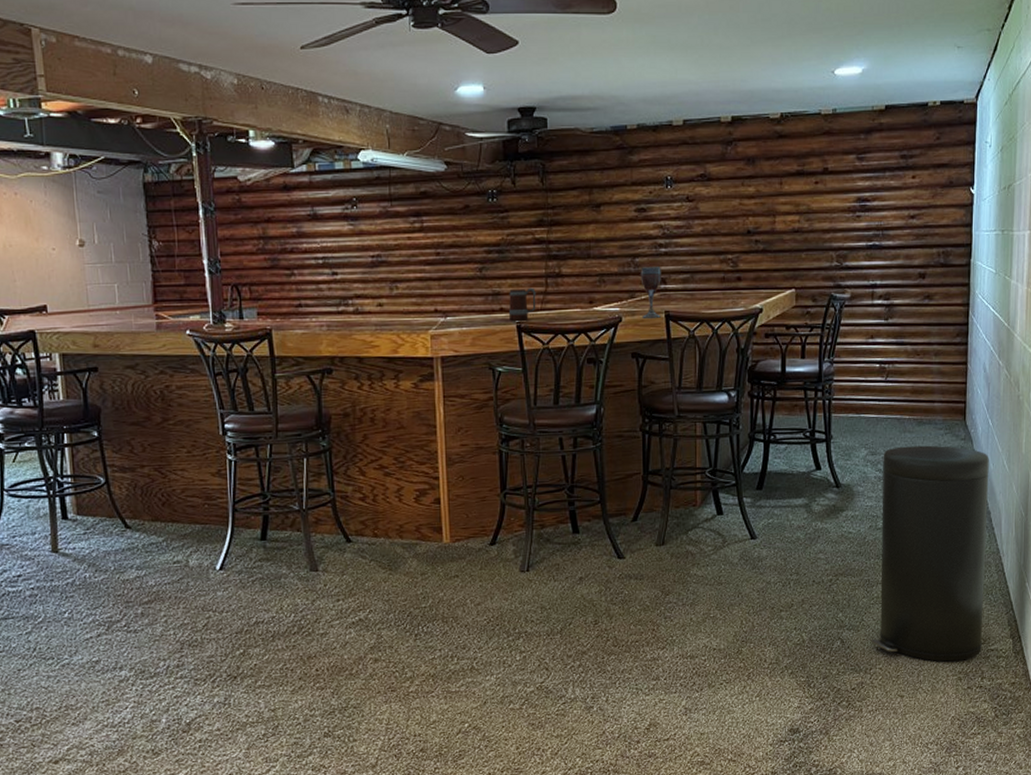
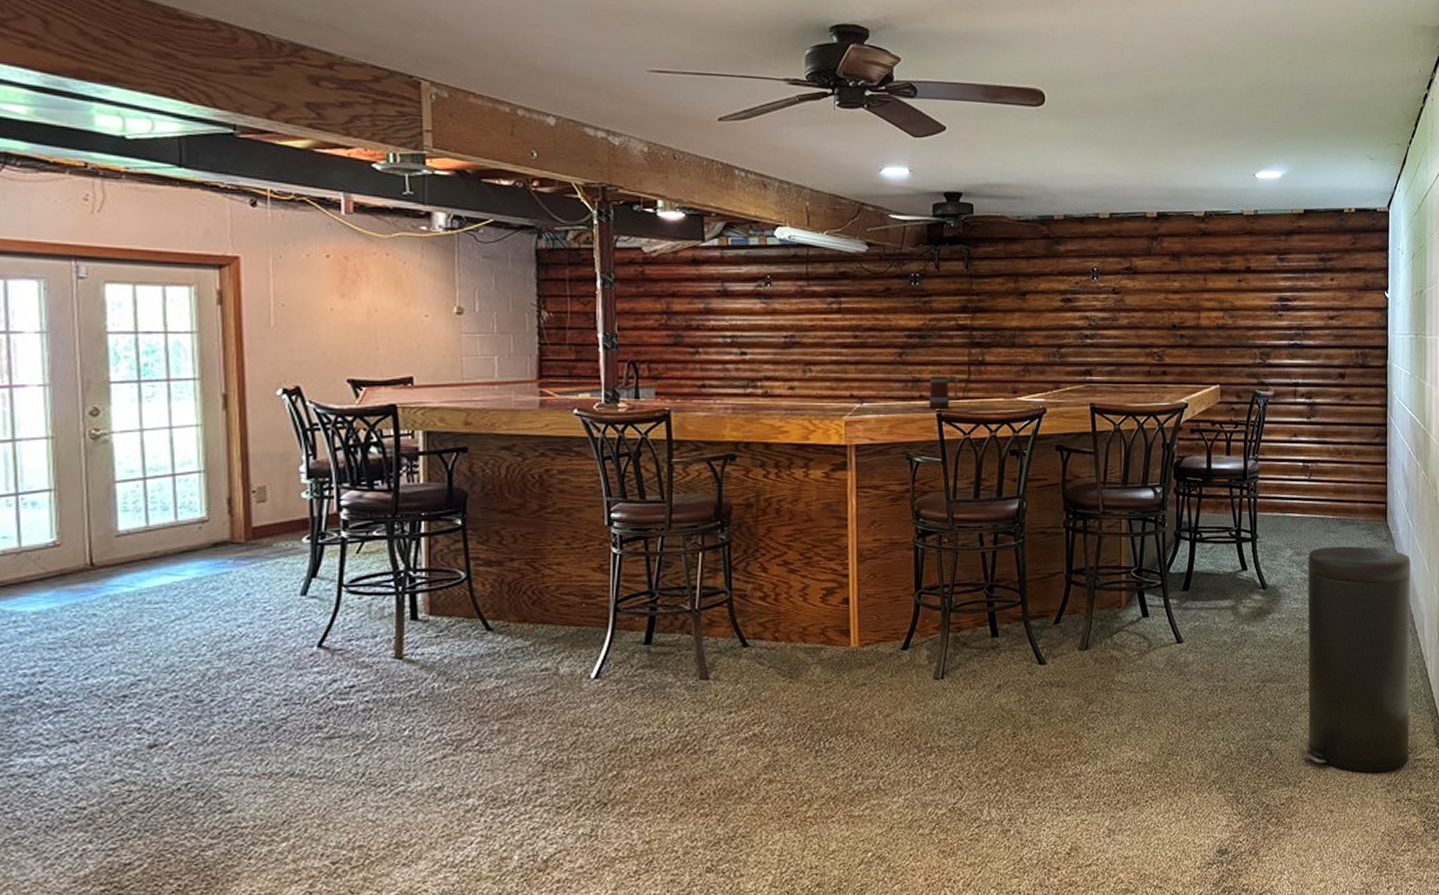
cup: present [640,267,662,320] -> none [1065,358,1087,411]

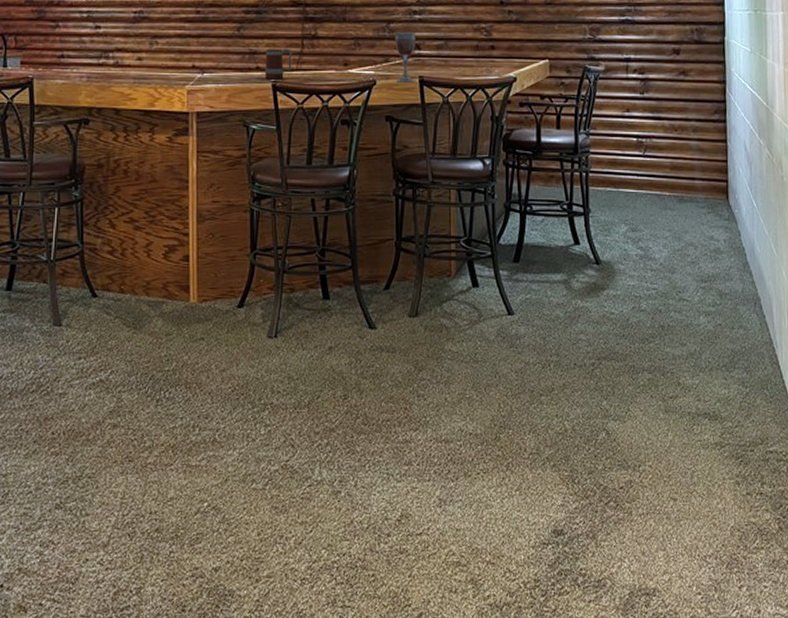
cup: none [1065,358,1087,411] -> present [395,32,416,84]
pedal bin: present [1299,546,1411,773] -> none [638,224,761,462]

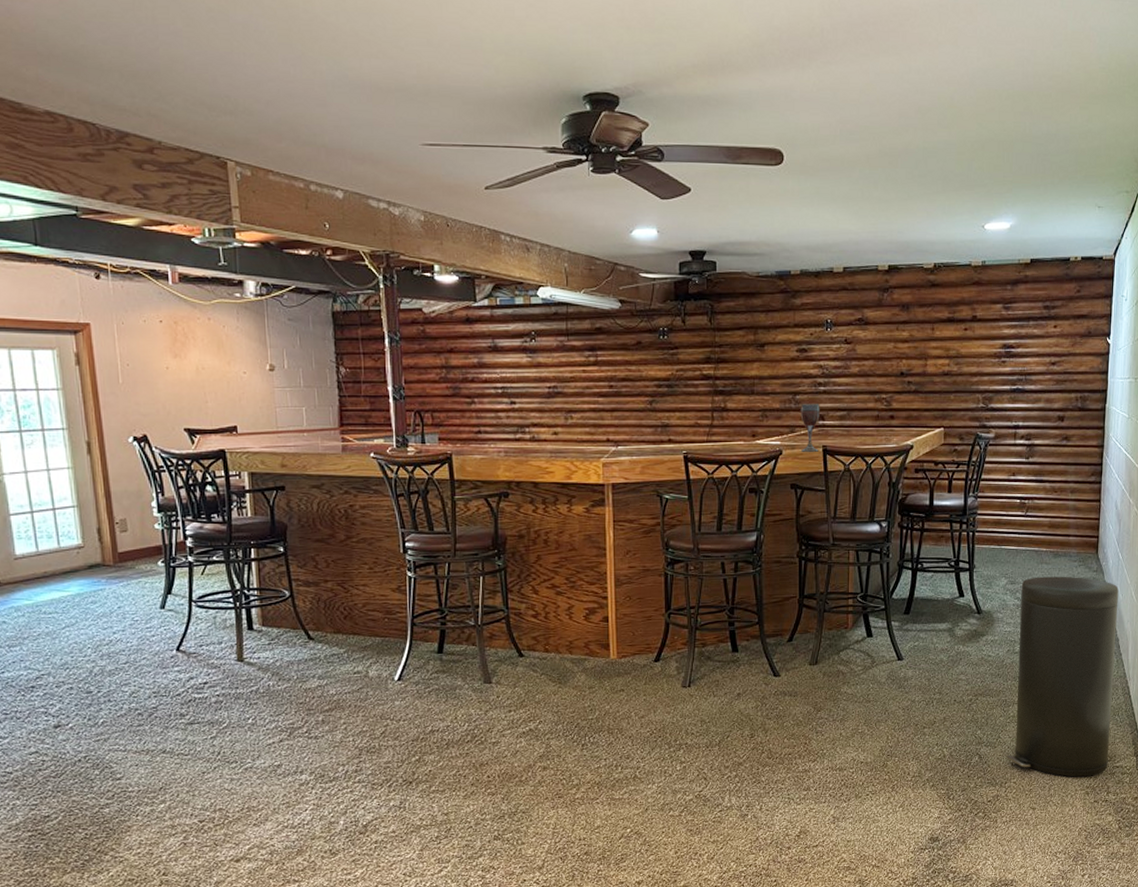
beer mug: present [264,48,292,81] -> none [676,420,702,453]
pedal bin: none [638,224,761,462] -> present [1006,576,1119,777]

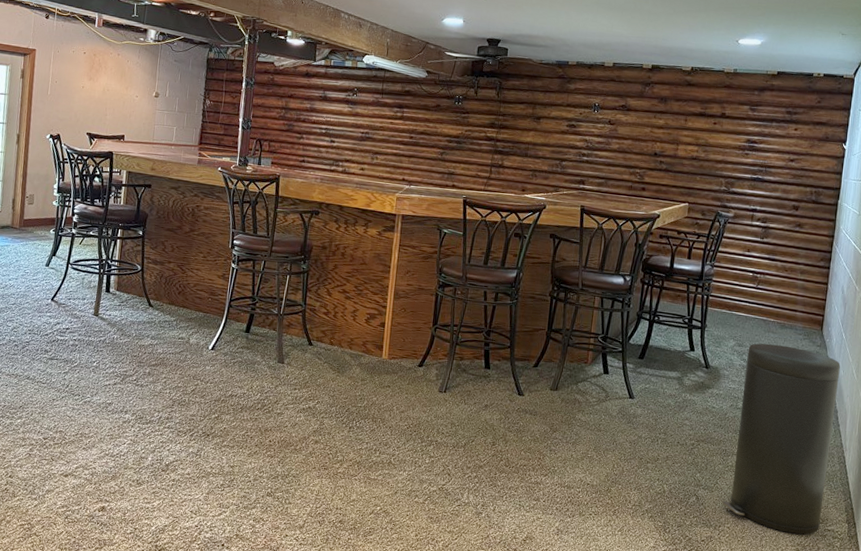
cup: present [800,404,820,453] -> none [561,169,582,211]

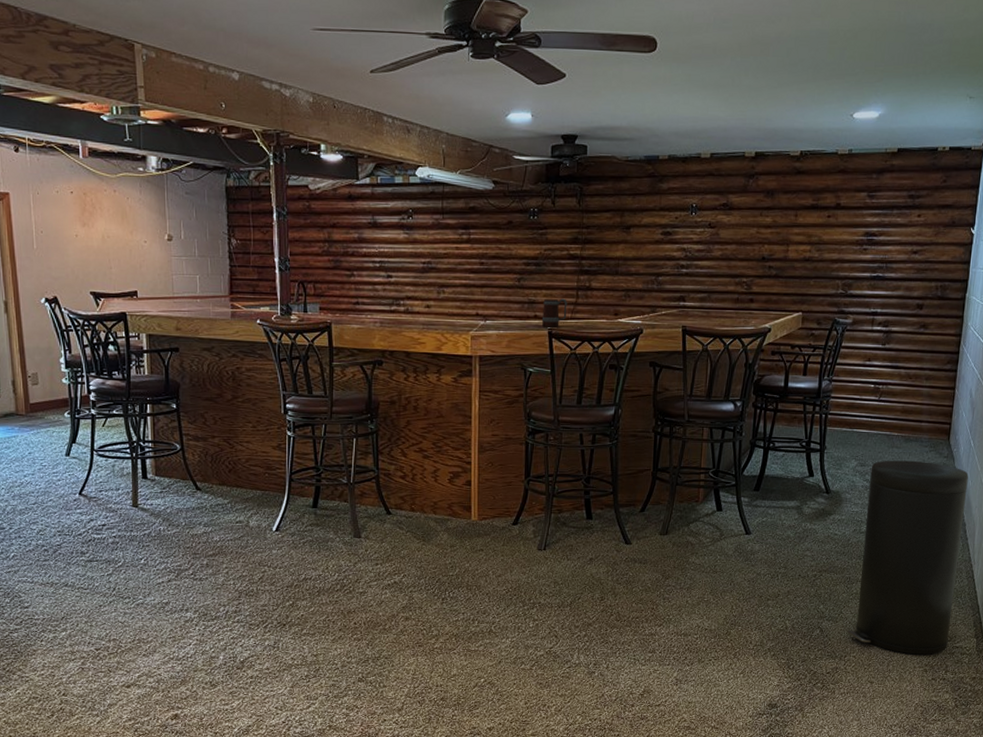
beer mug: none [458,172,482,197] -> present [541,298,567,329]

